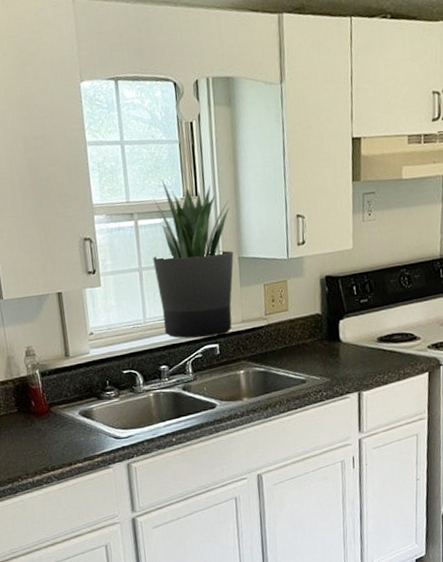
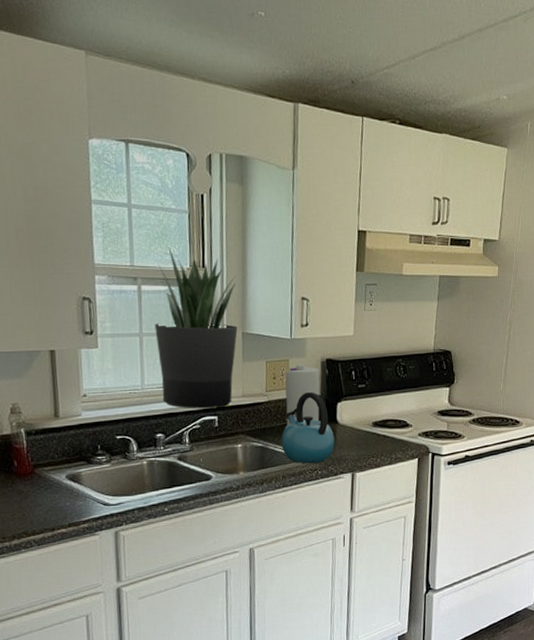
kettle: none [283,311,339,386] -> present [281,391,335,464]
paper towel holder: none [284,284,321,348] -> present [285,364,320,425]

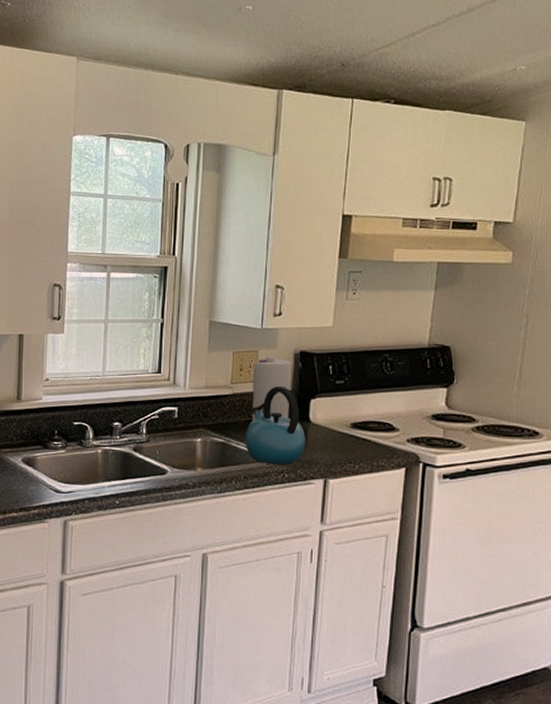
planter: present [155,247,238,409] -> none [120,235,207,399]

